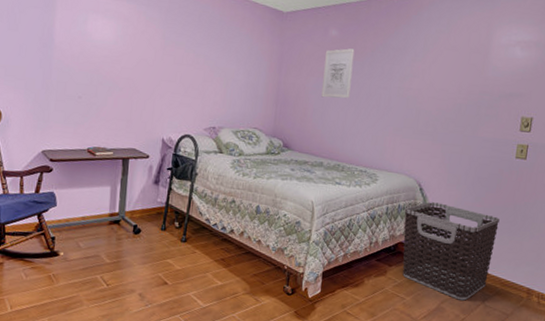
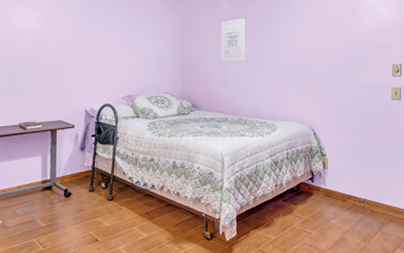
clothes hamper: present [402,202,500,301] -> none [302,144,385,230]

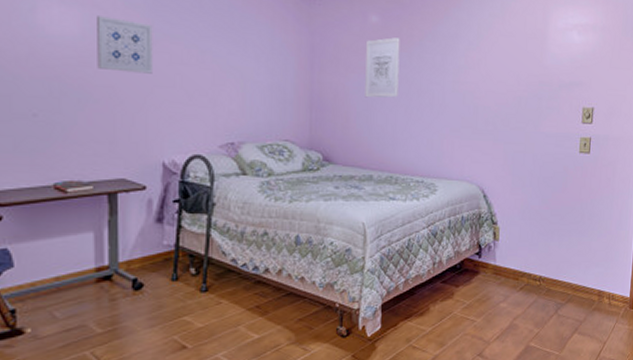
wall art: none [47,15,81,50] -> present [97,16,153,74]

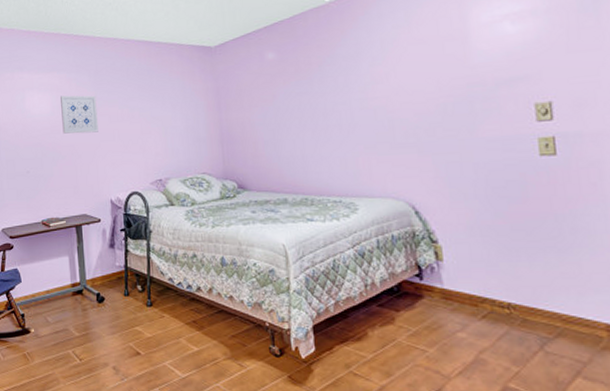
wall art: present [365,37,400,98] -> none [265,68,303,127]

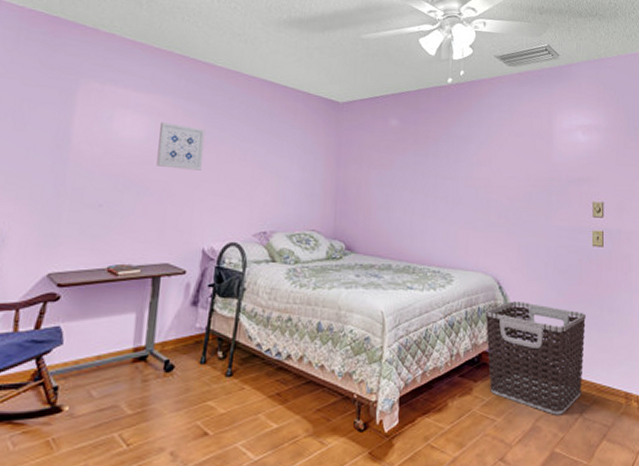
clothes hamper: none [400,226,541,348] -> present [485,301,586,415]

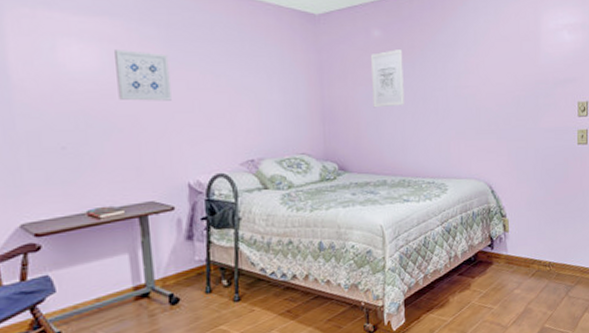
wall art: none [385,138,417,192] -> present [370,50,404,108]
clothes hamper: present [485,301,586,415] -> none [479,202,571,297]

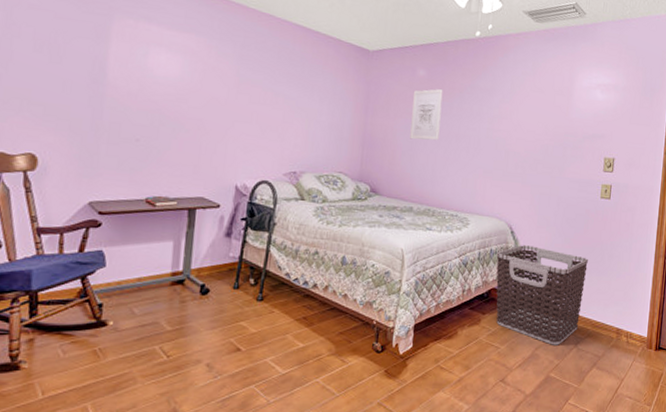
wall art: present [115,50,172,101] -> none [191,62,238,111]
clothes hamper: none [479,202,571,297] -> present [496,245,588,345]

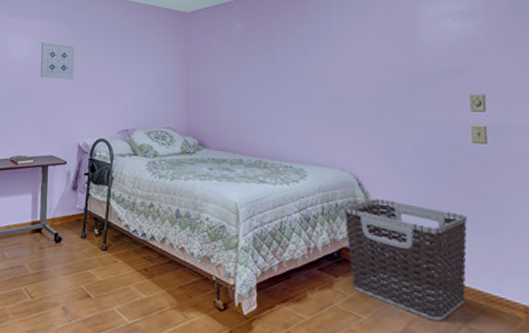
wall art: none [191,62,238,111] -> present [40,42,75,79]
wall art: present [410,89,443,141] -> none [232,40,263,92]

